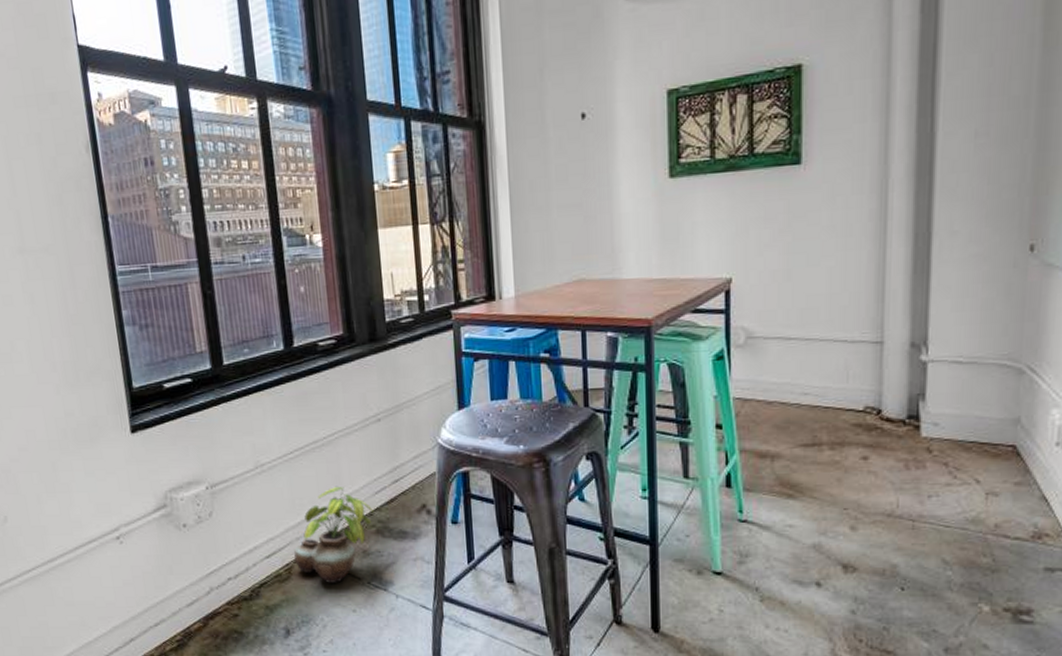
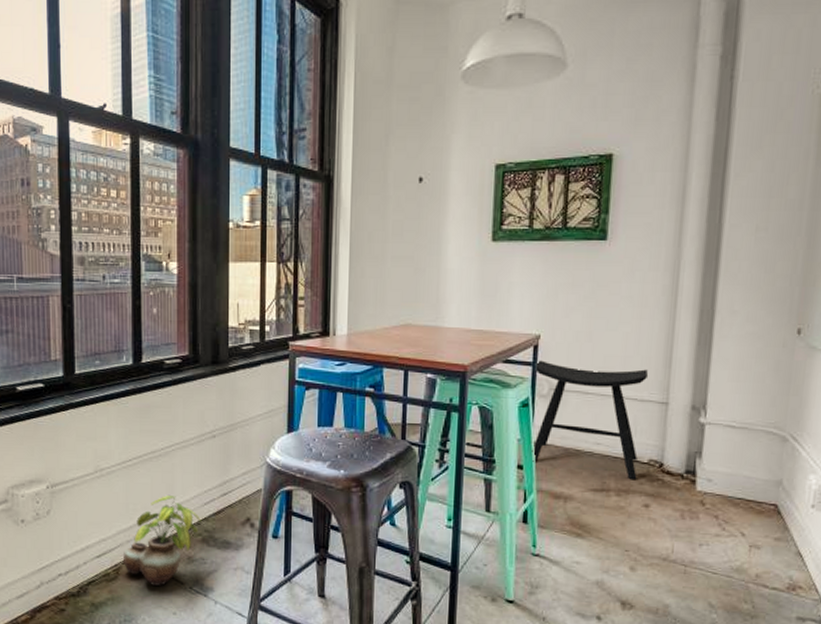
stool: none [729,306,859,430] -> present [532,360,649,479]

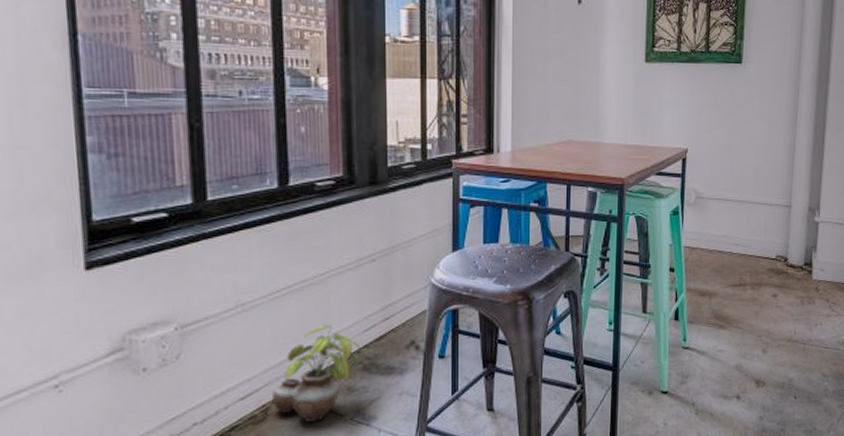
stool: present [532,360,649,479] -> none [682,172,776,273]

